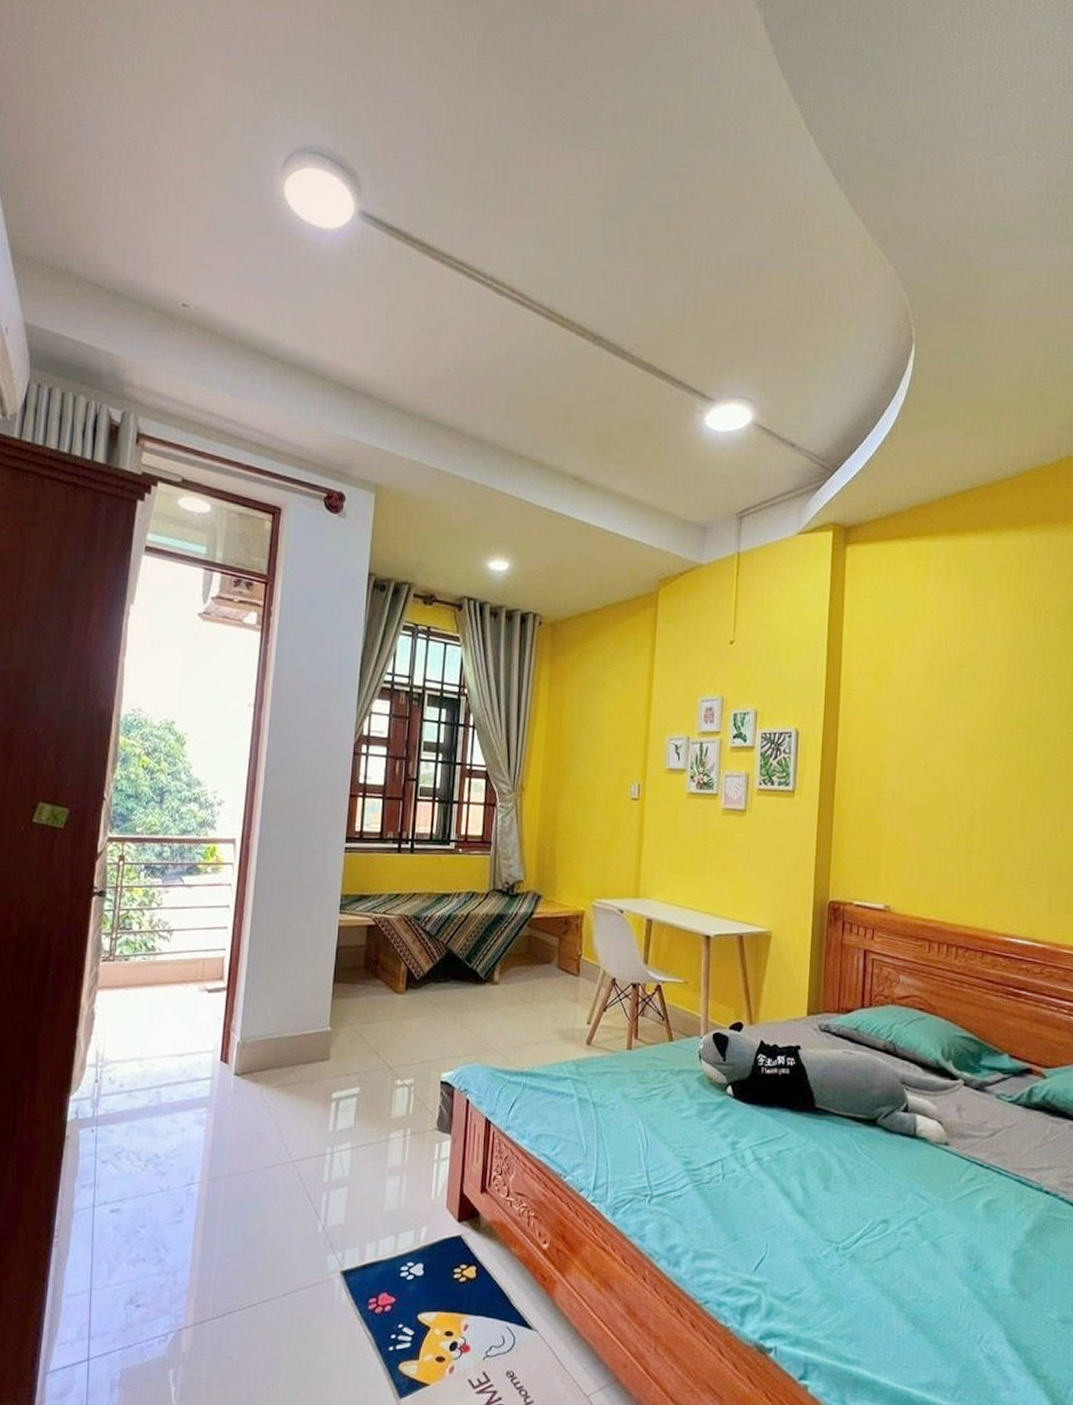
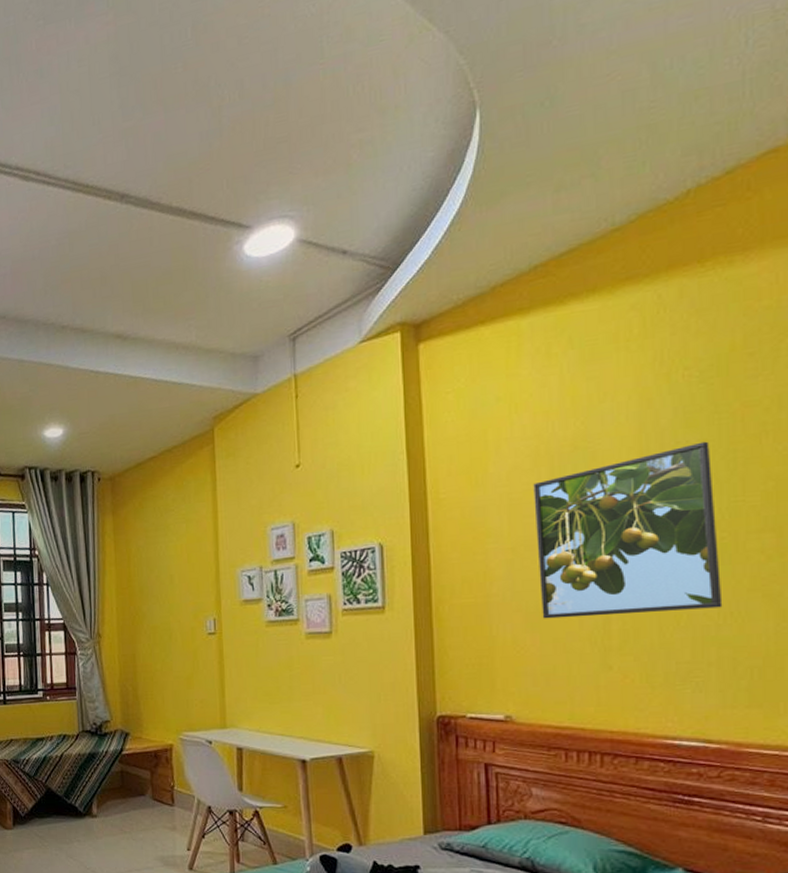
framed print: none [922,677,1058,824] -> present [533,441,723,619]

